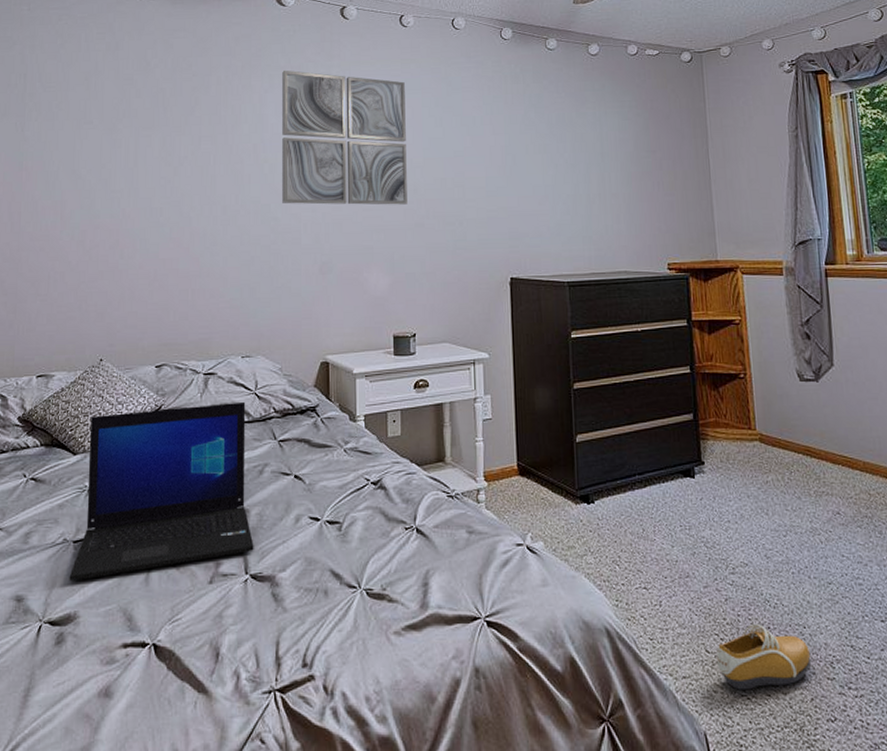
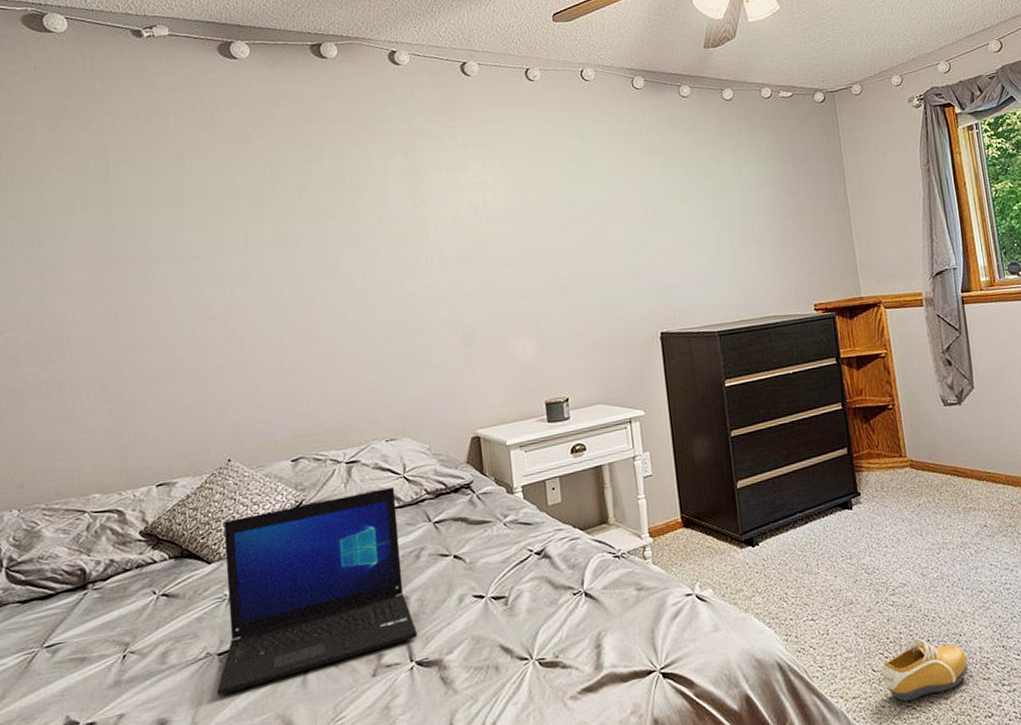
wall art: present [282,70,407,205] -> none [402,133,549,277]

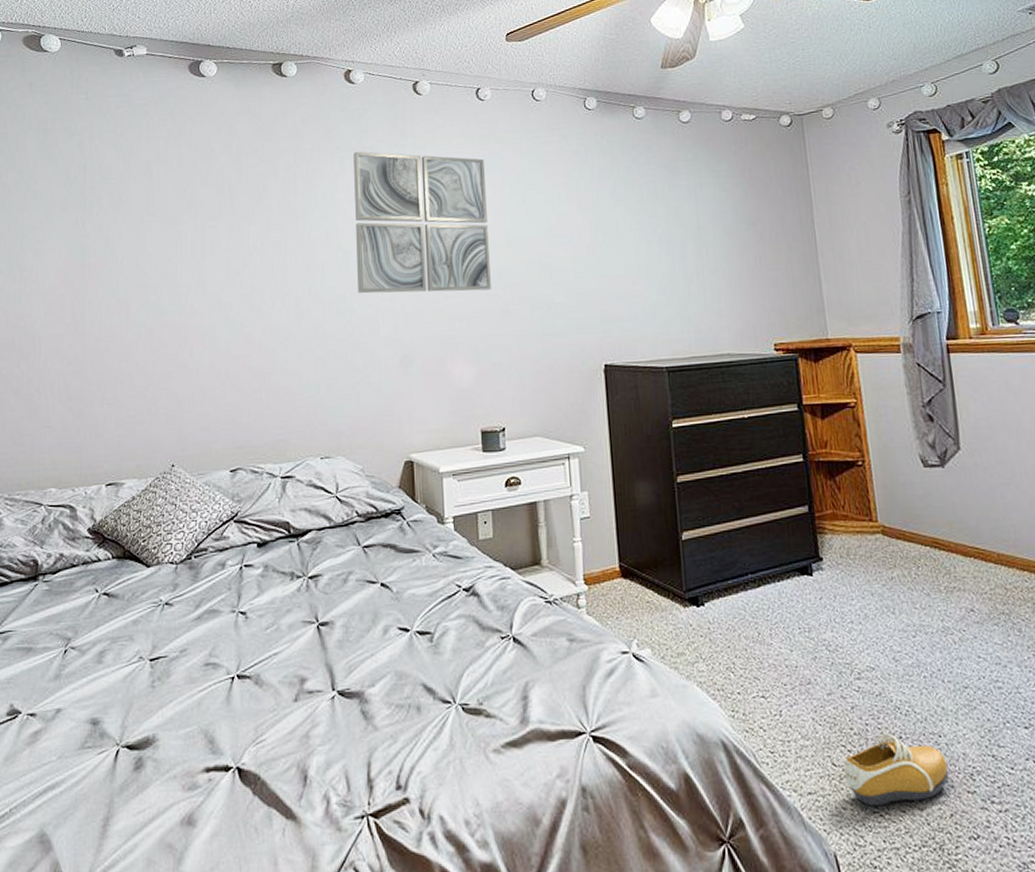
laptop: present [216,486,418,696] -> none [146,505,341,703]
wall art: none [402,133,549,277] -> present [353,151,491,294]

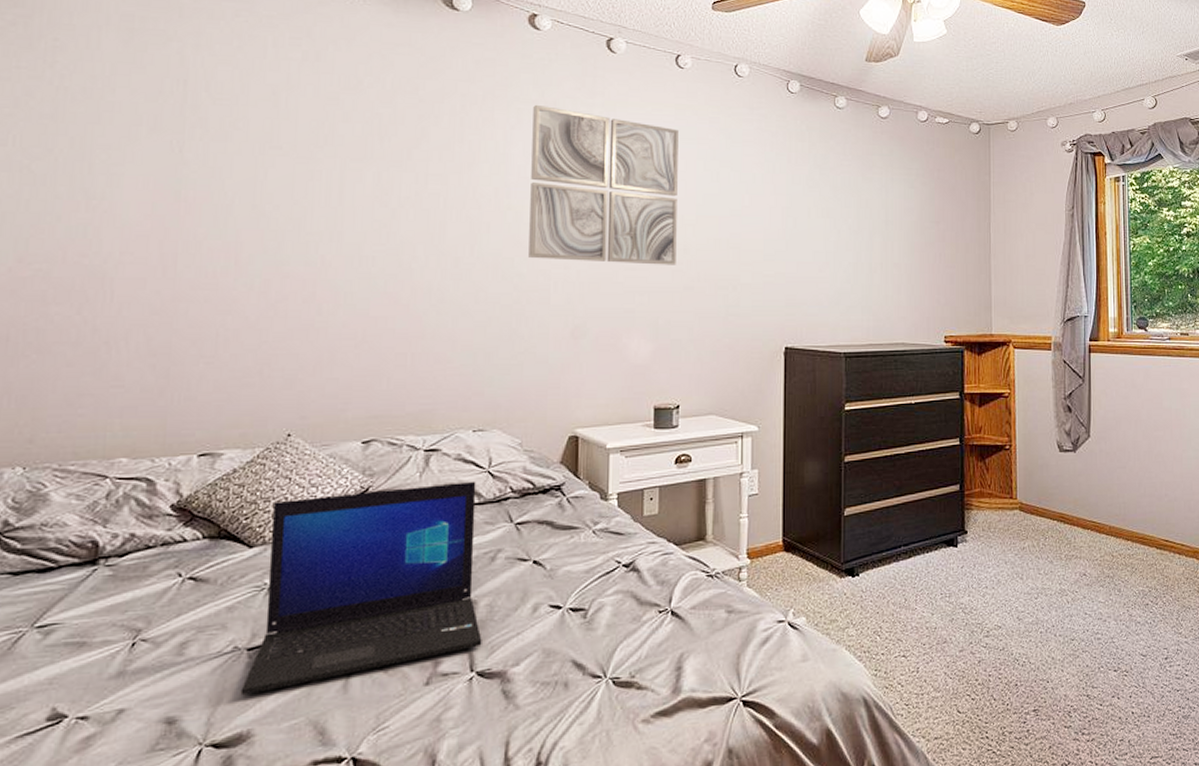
laptop: none [146,505,341,703] -> present [240,481,482,696]
shoe: present [843,734,950,807] -> none [966,682,1052,746]

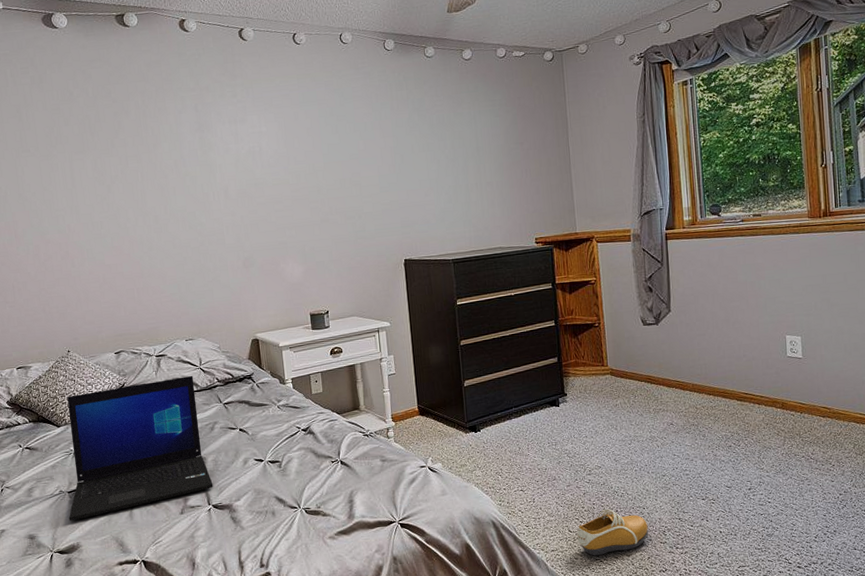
wall art: present [529,104,679,265] -> none [192,91,313,211]
shoe: none [966,682,1052,746] -> present [576,509,649,556]

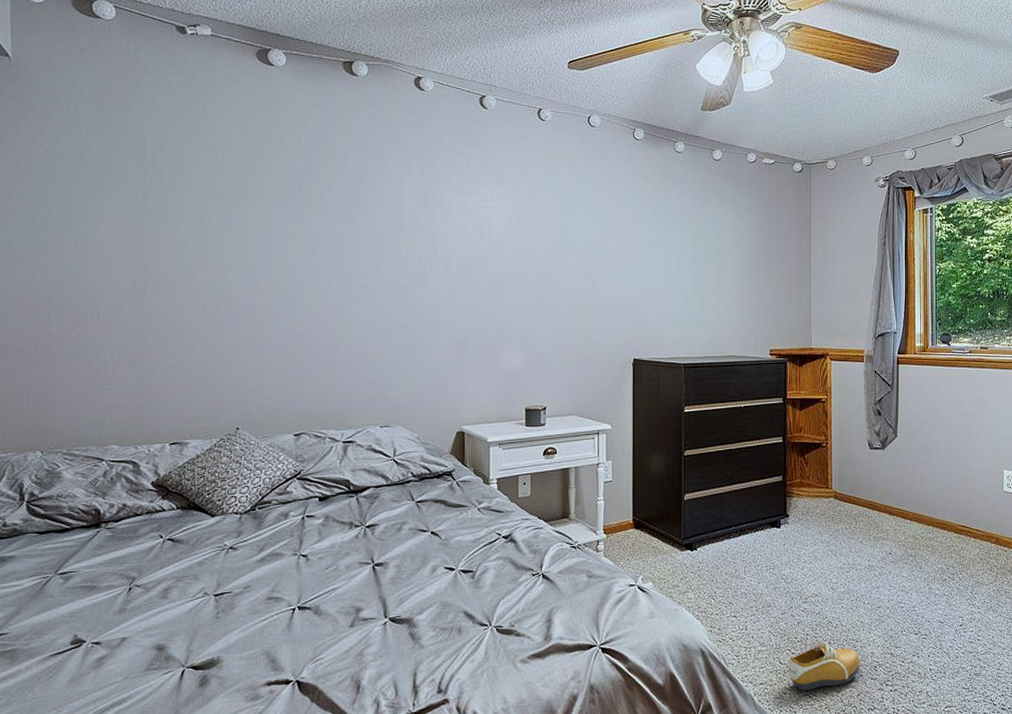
laptop: present [67,375,213,522] -> none [211,467,393,631]

